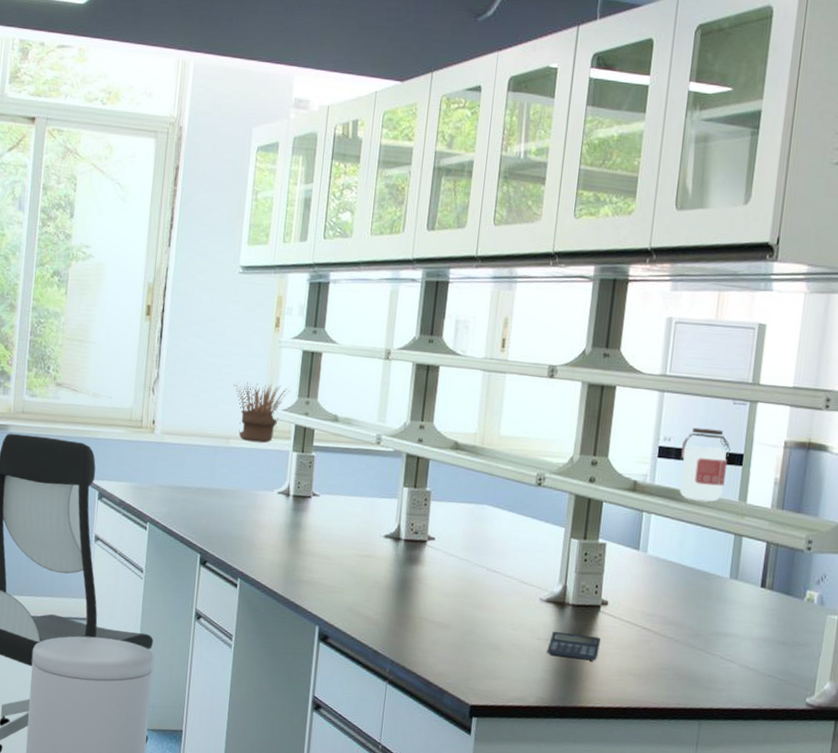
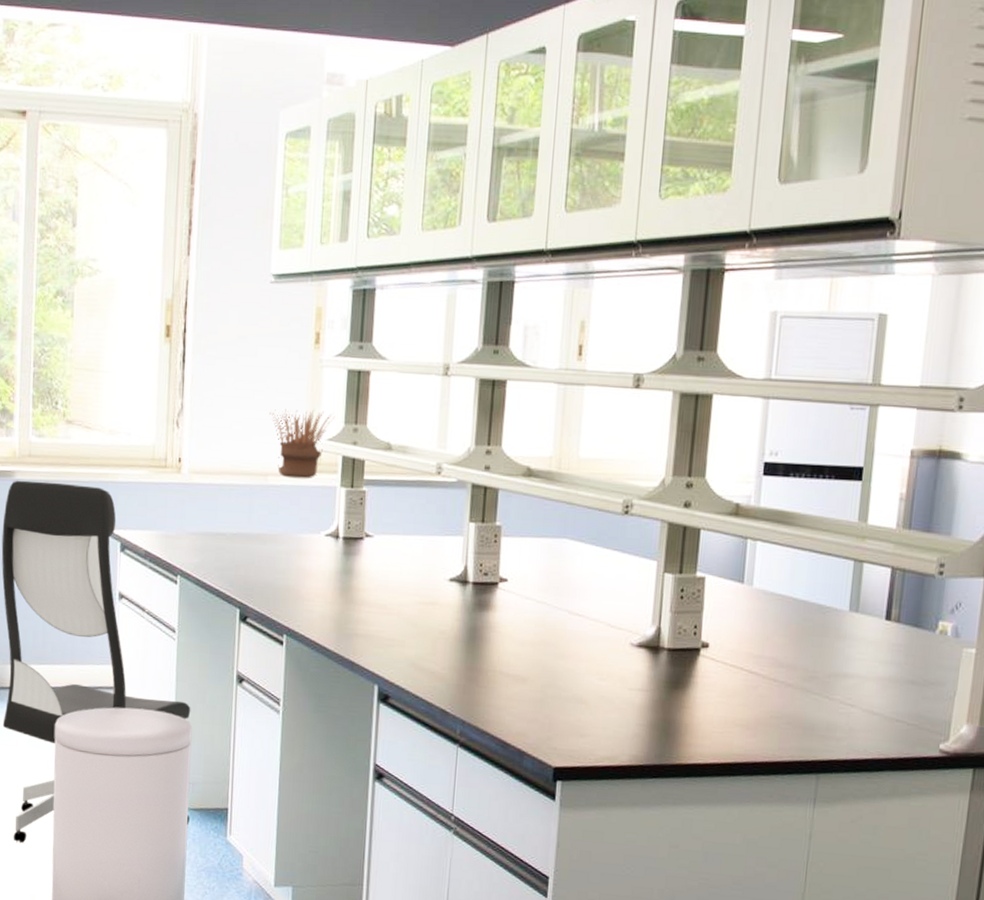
calculator: present [547,631,601,661] -> none [640,679,701,712]
jar: present [680,427,731,502] -> none [789,438,848,524]

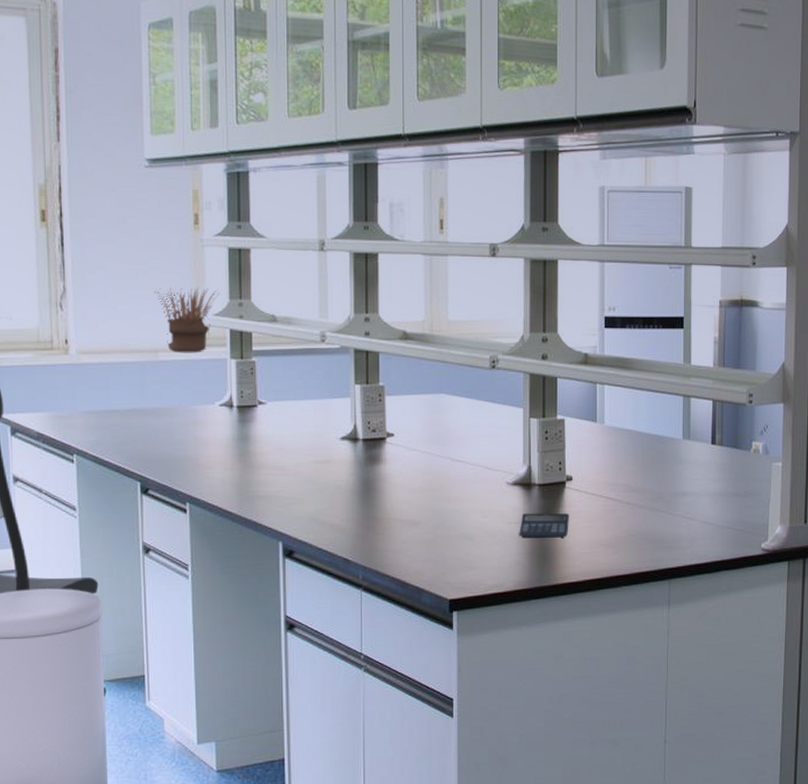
calculator: none [640,679,701,712] -> present [519,513,569,538]

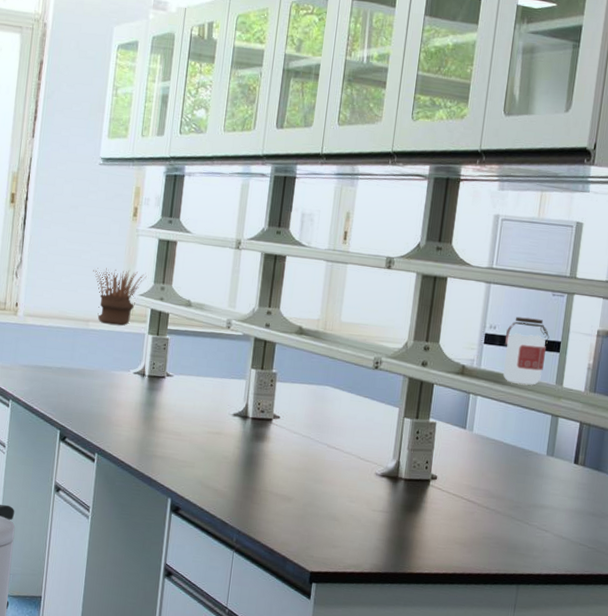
calculator: present [519,513,569,538] -> none [381,503,430,531]
jar: none [626,295,671,367] -> present [503,316,550,385]

